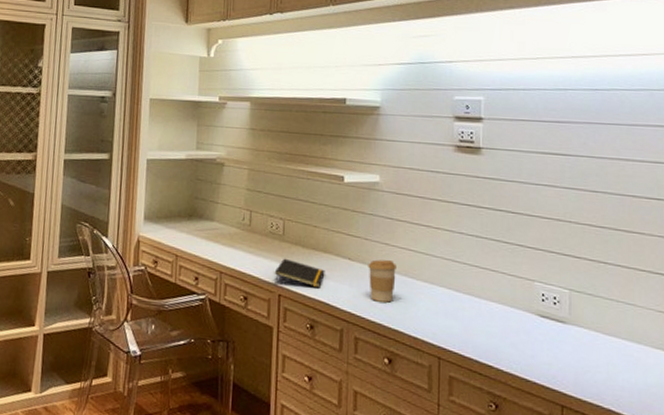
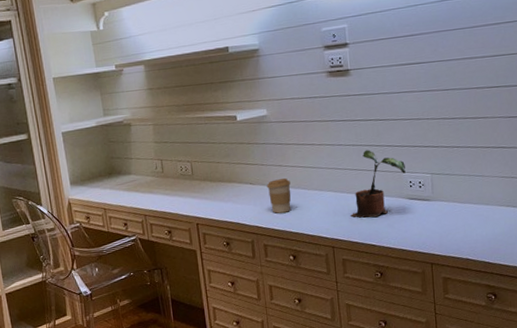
notepad: present [274,258,325,288] -> none [190,193,233,216]
potted plant: none [465,245,538,331] -> present [351,150,406,218]

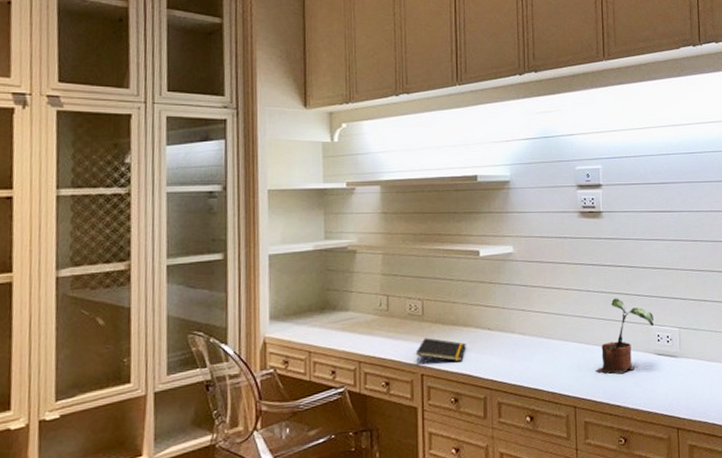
notepad: none [190,193,233,216] -> present [415,338,466,365]
coffee cup: present [267,178,291,213] -> none [506,325,533,365]

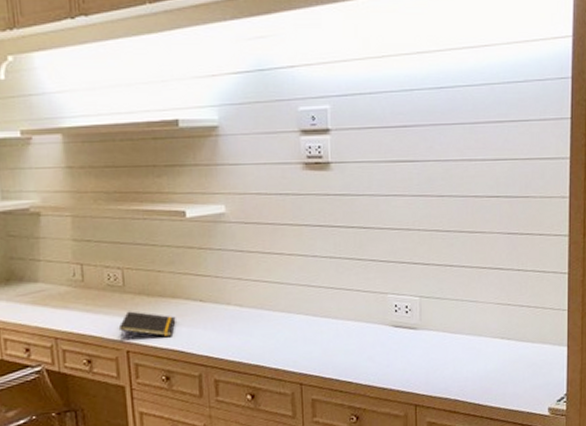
potted plant: present [596,298,654,374] -> none [324,264,391,348]

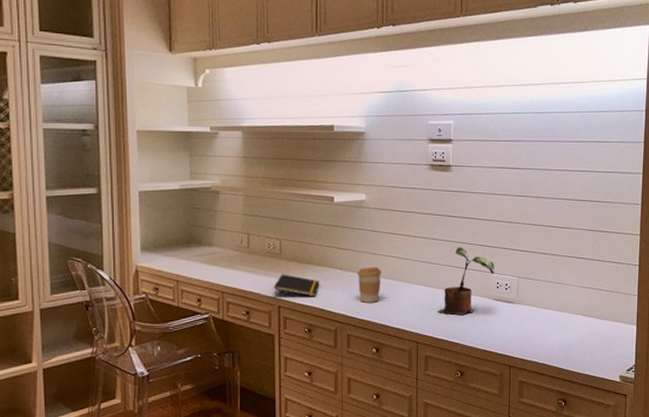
coffee cup: none [221,296,252,340] -> present [357,267,381,303]
potted plant: none [324,264,391,348] -> present [438,247,494,316]

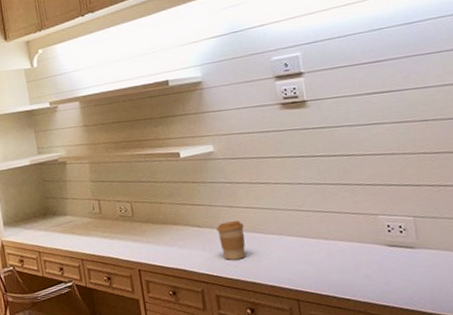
notepad: present [273,274,320,297] -> none [130,236,178,261]
potted plant: present [438,247,494,316] -> none [317,189,381,267]

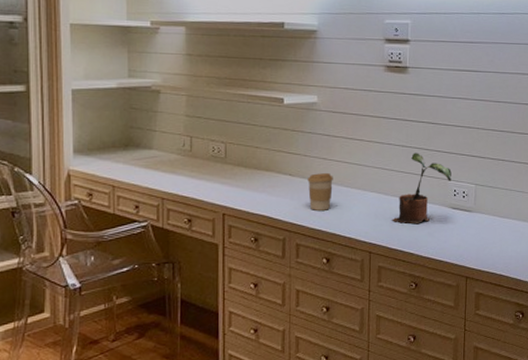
potted plant: none [317,189,381,267] -> present [392,153,452,224]

